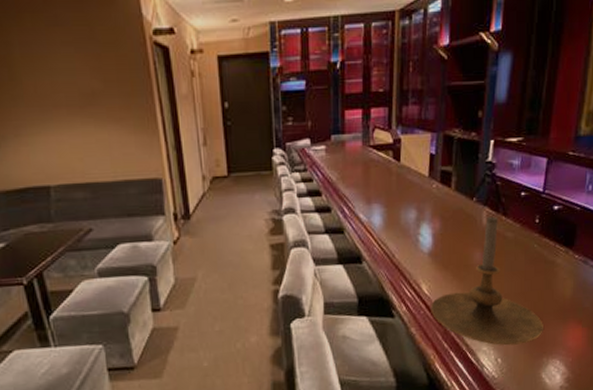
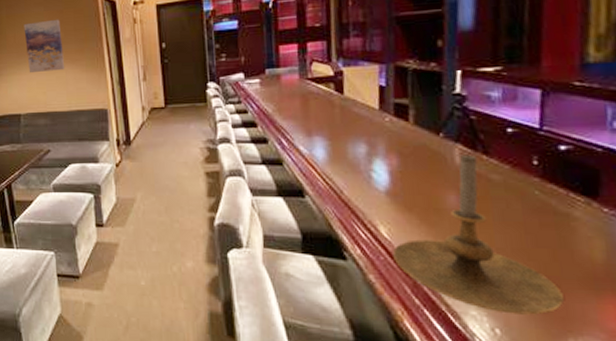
wall art: none [47,65,107,133] -> present [24,19,65,72]

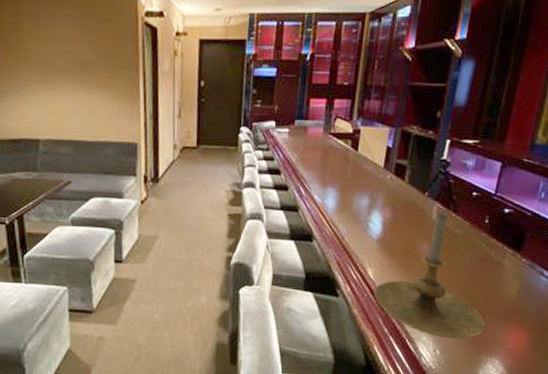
wall art: present [24,19,65,72] -> none [50,37,95,96]

